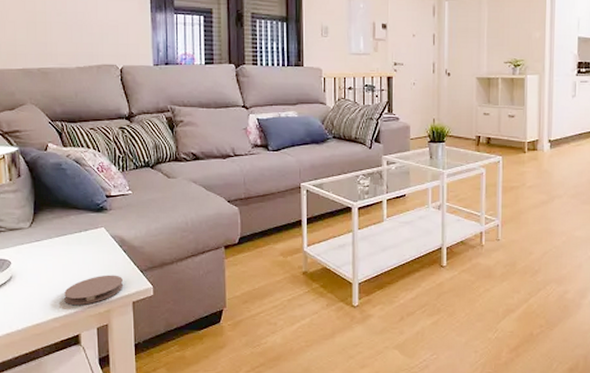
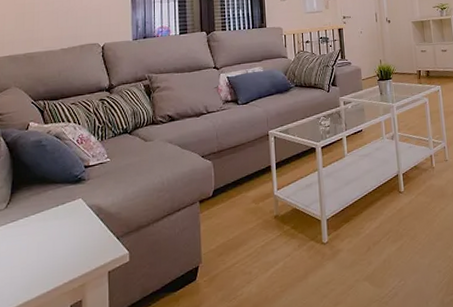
coaster: present [64,275,124,305] -> none [37,245,100,285]

